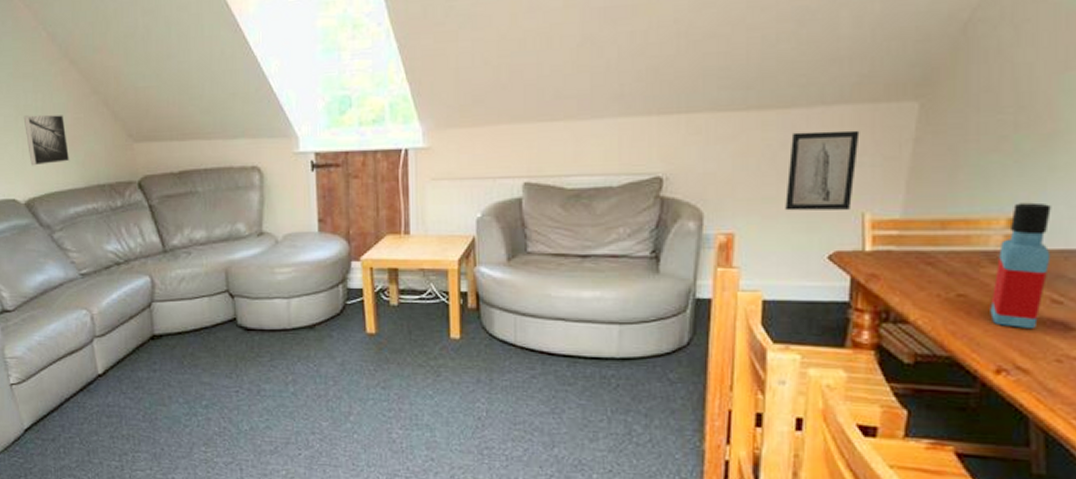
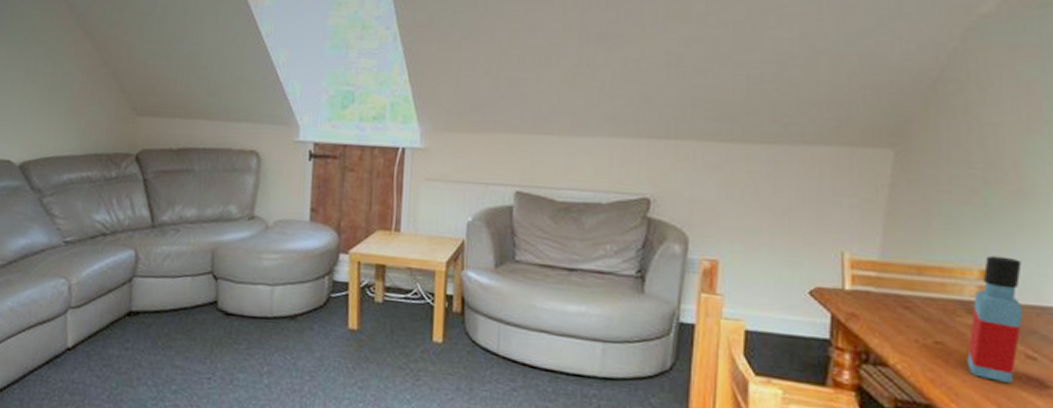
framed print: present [23,114,70,166] -> none [31,80,72,130]
wall art: present [785,130,860,211] -> none [768,167,839,247]

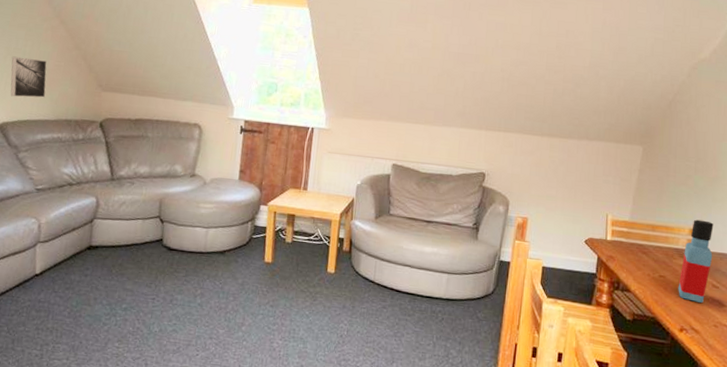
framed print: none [31,80,72,130] -> present [10,56,47,98]

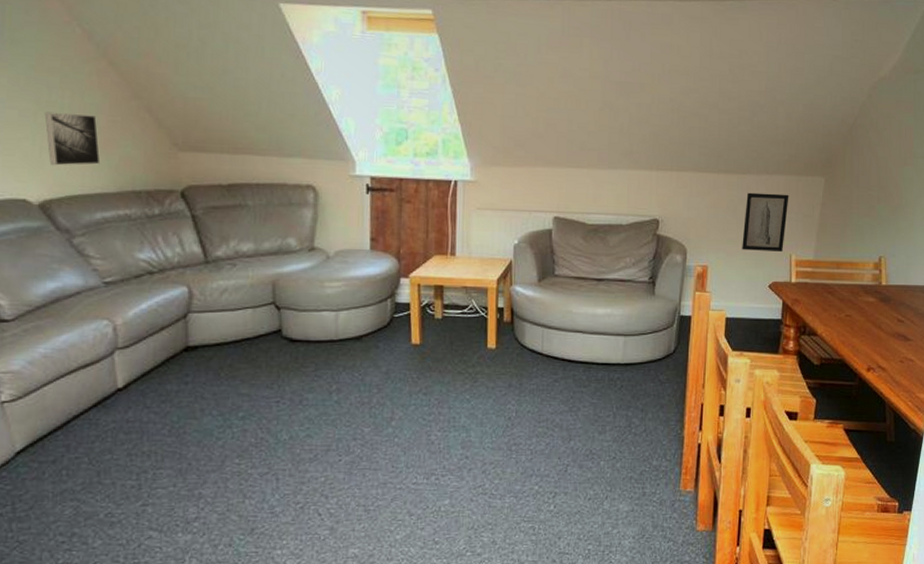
wall art: none [561,155,608,211] -> present [742,192,789,252]
bottle: present [678,219,714,303] -> none [864,252,898,339]

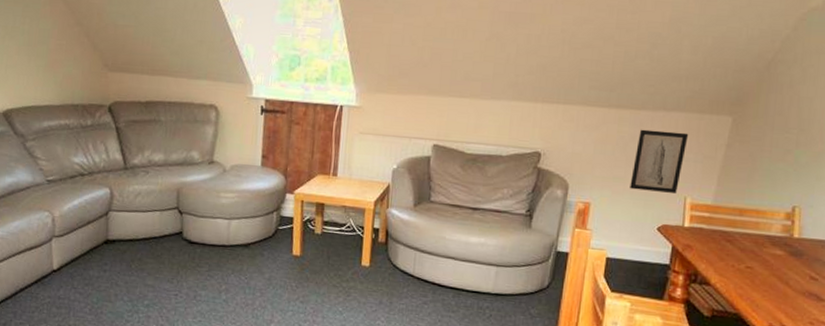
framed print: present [44,112,101,166] -> none [10,36,49,81]

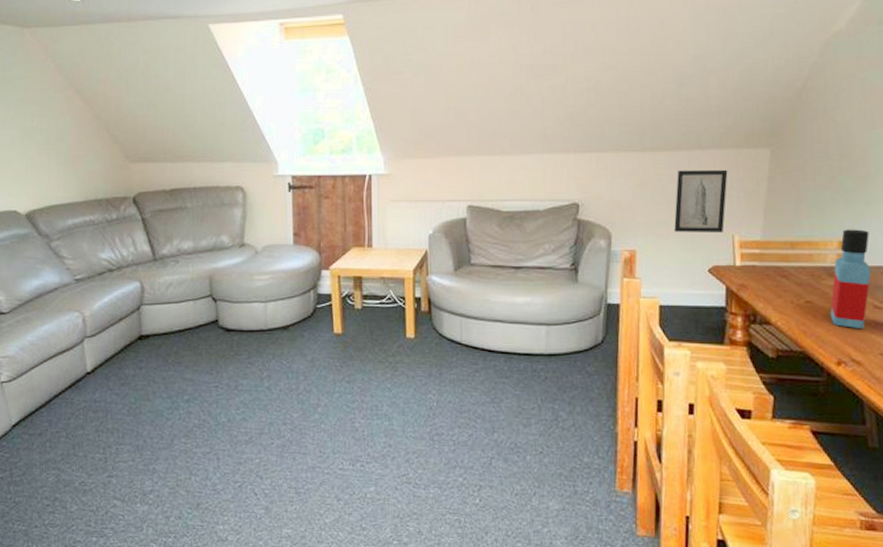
bottle: none [767,201,816,297] -> present [830,229,872,328]

